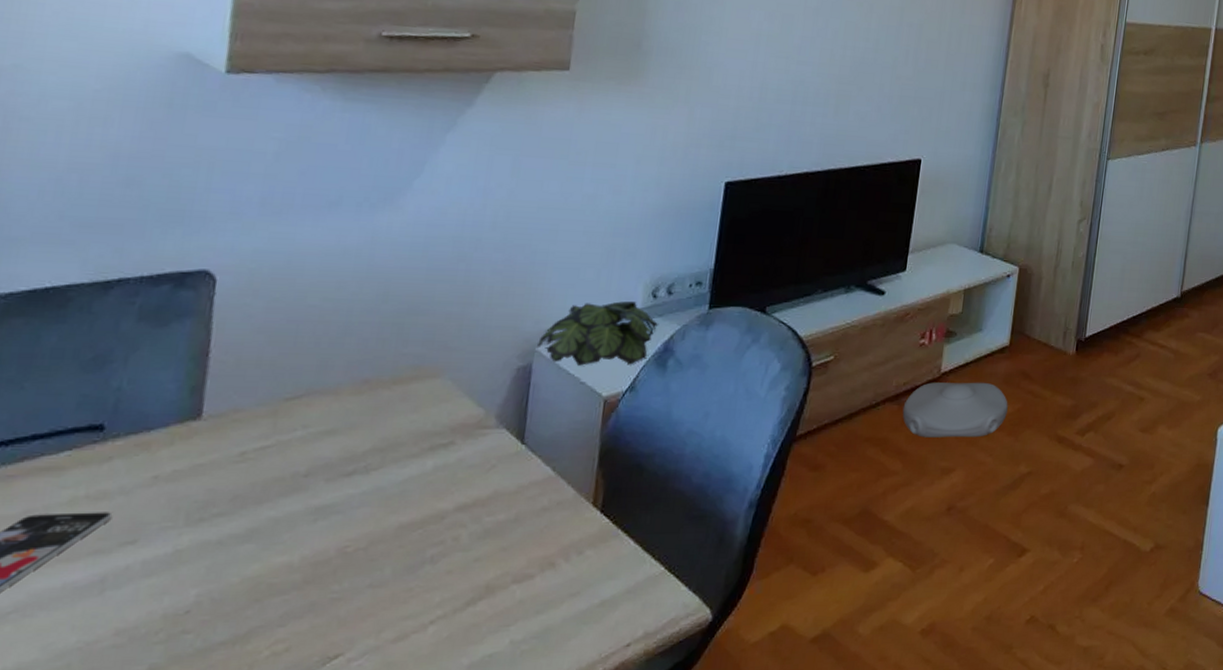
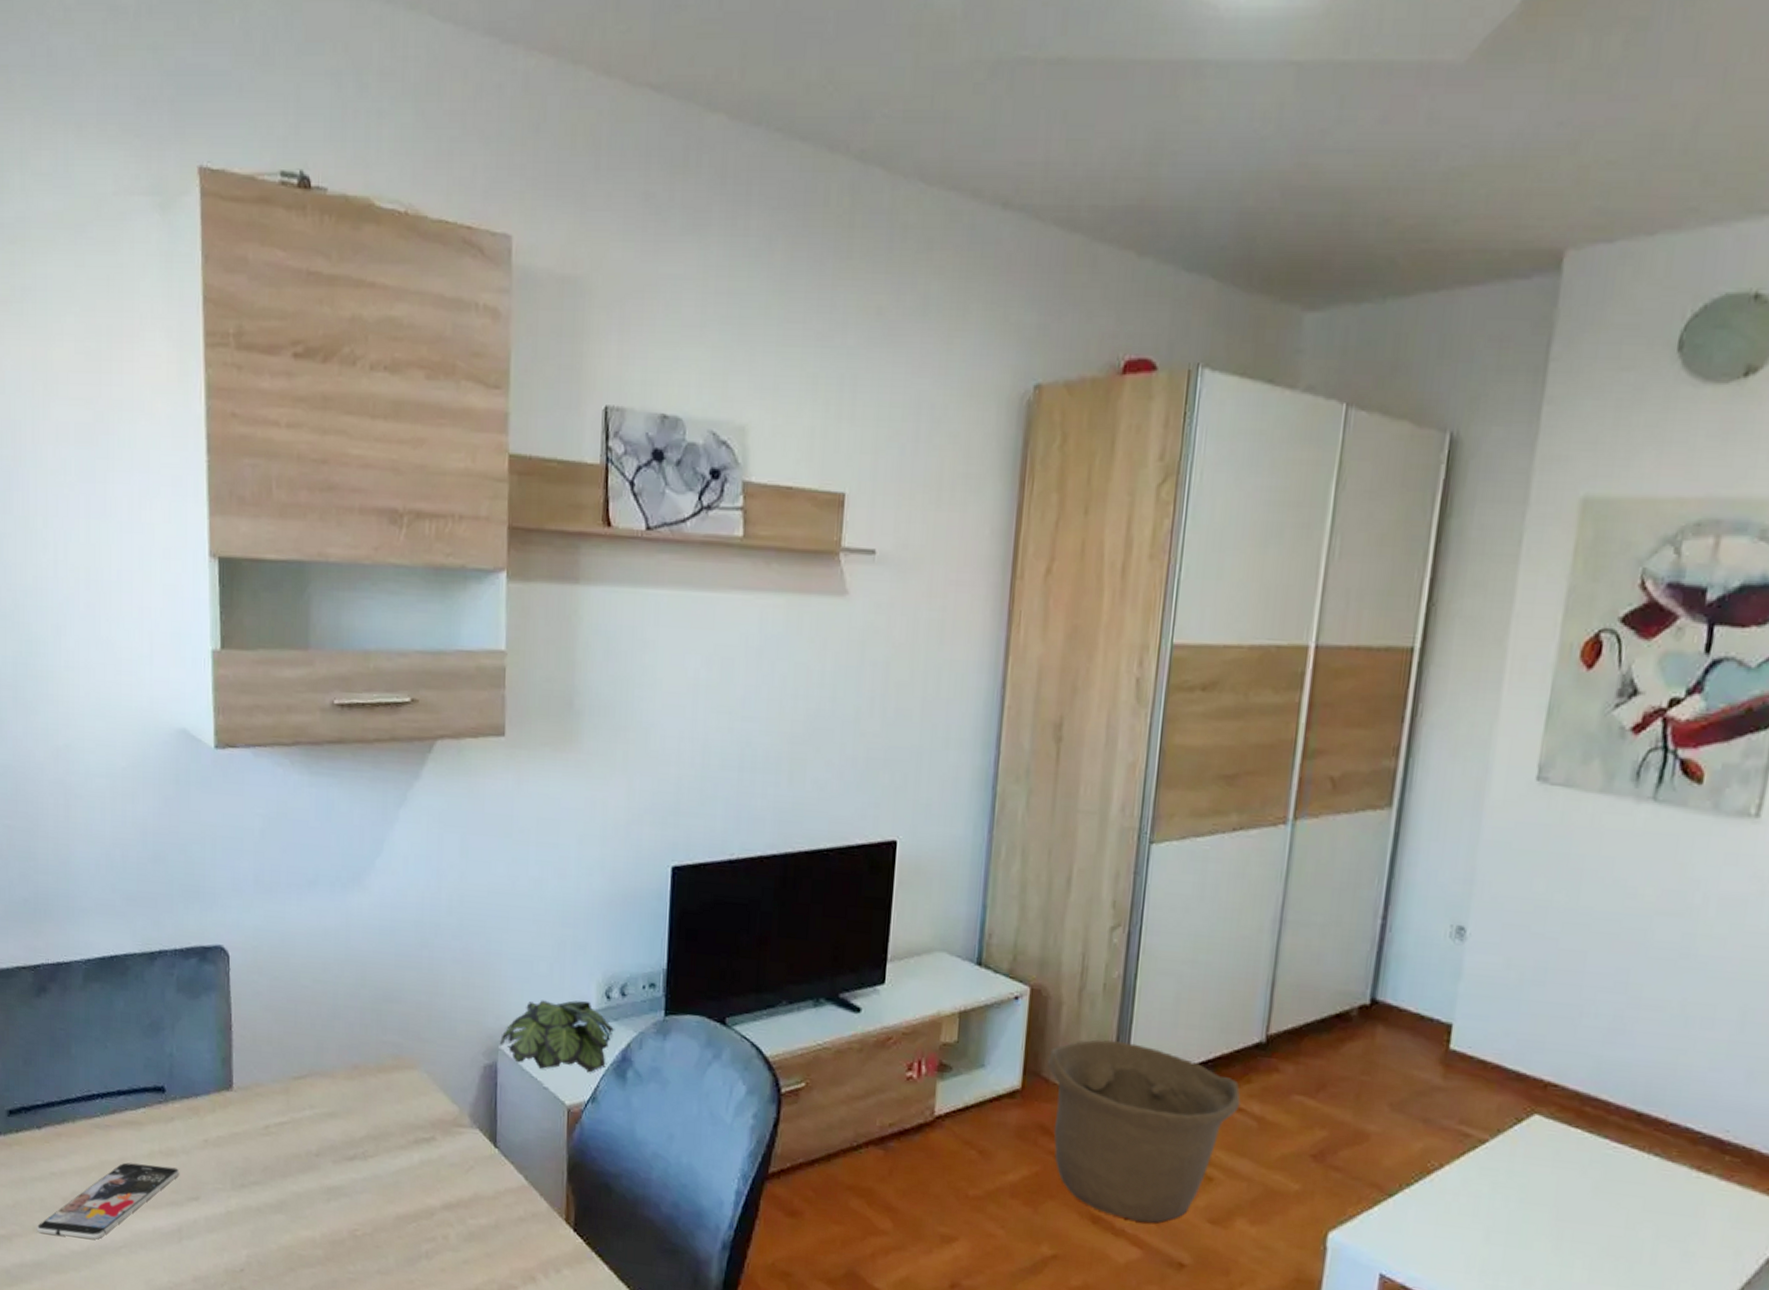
robot vacuum: present [902,382,1008,438] -> none [889,1126,1023,1203]
basket: none [1030,303,1163,438] -> present [1048,1039,1241,1223]

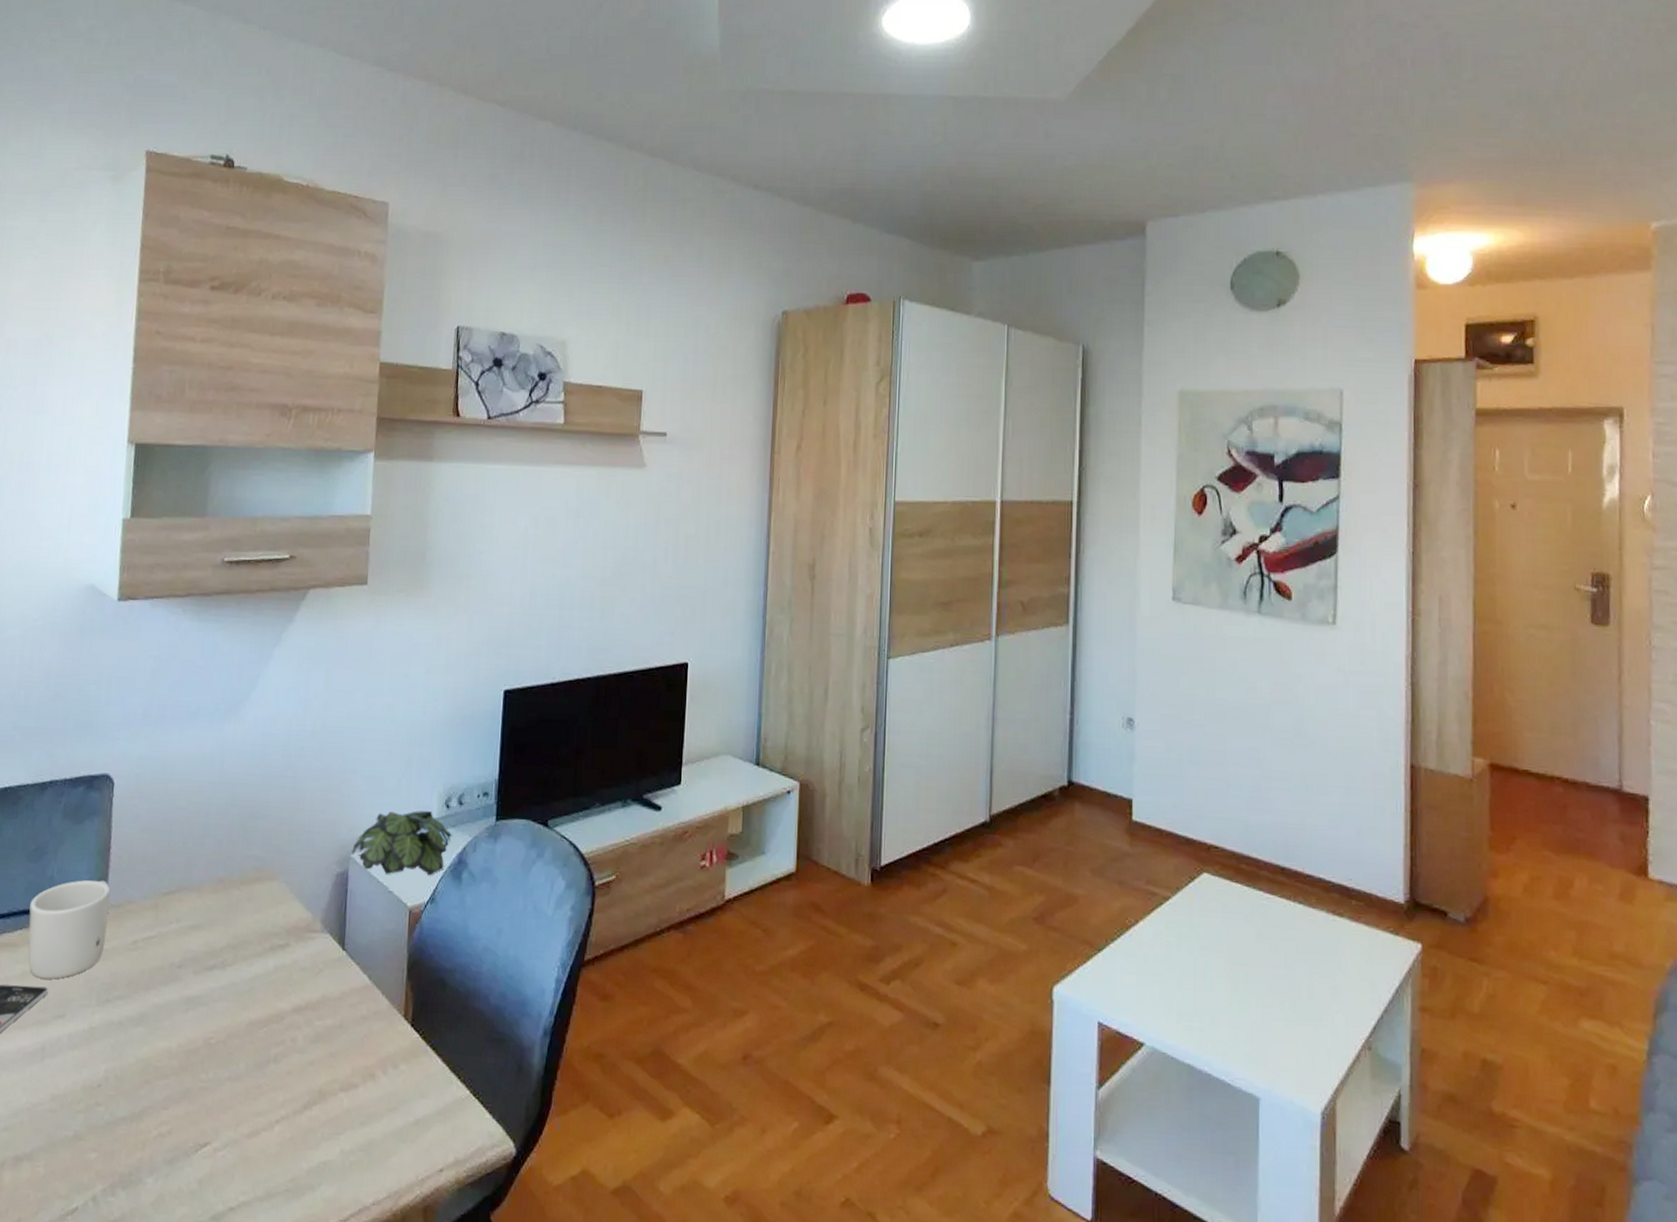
mug: none [151,1059,236,1161] -> present [28,879,111,980]
basket: present [1048,1039,1241,1223] -> none [817,825,974,988]

